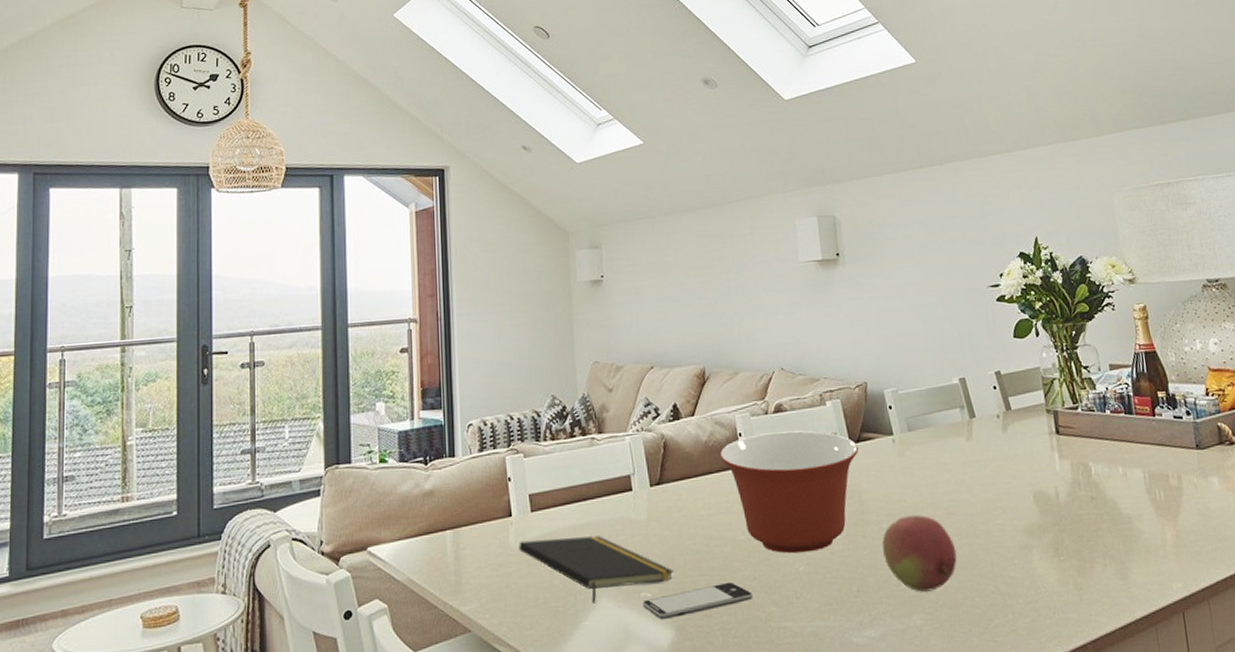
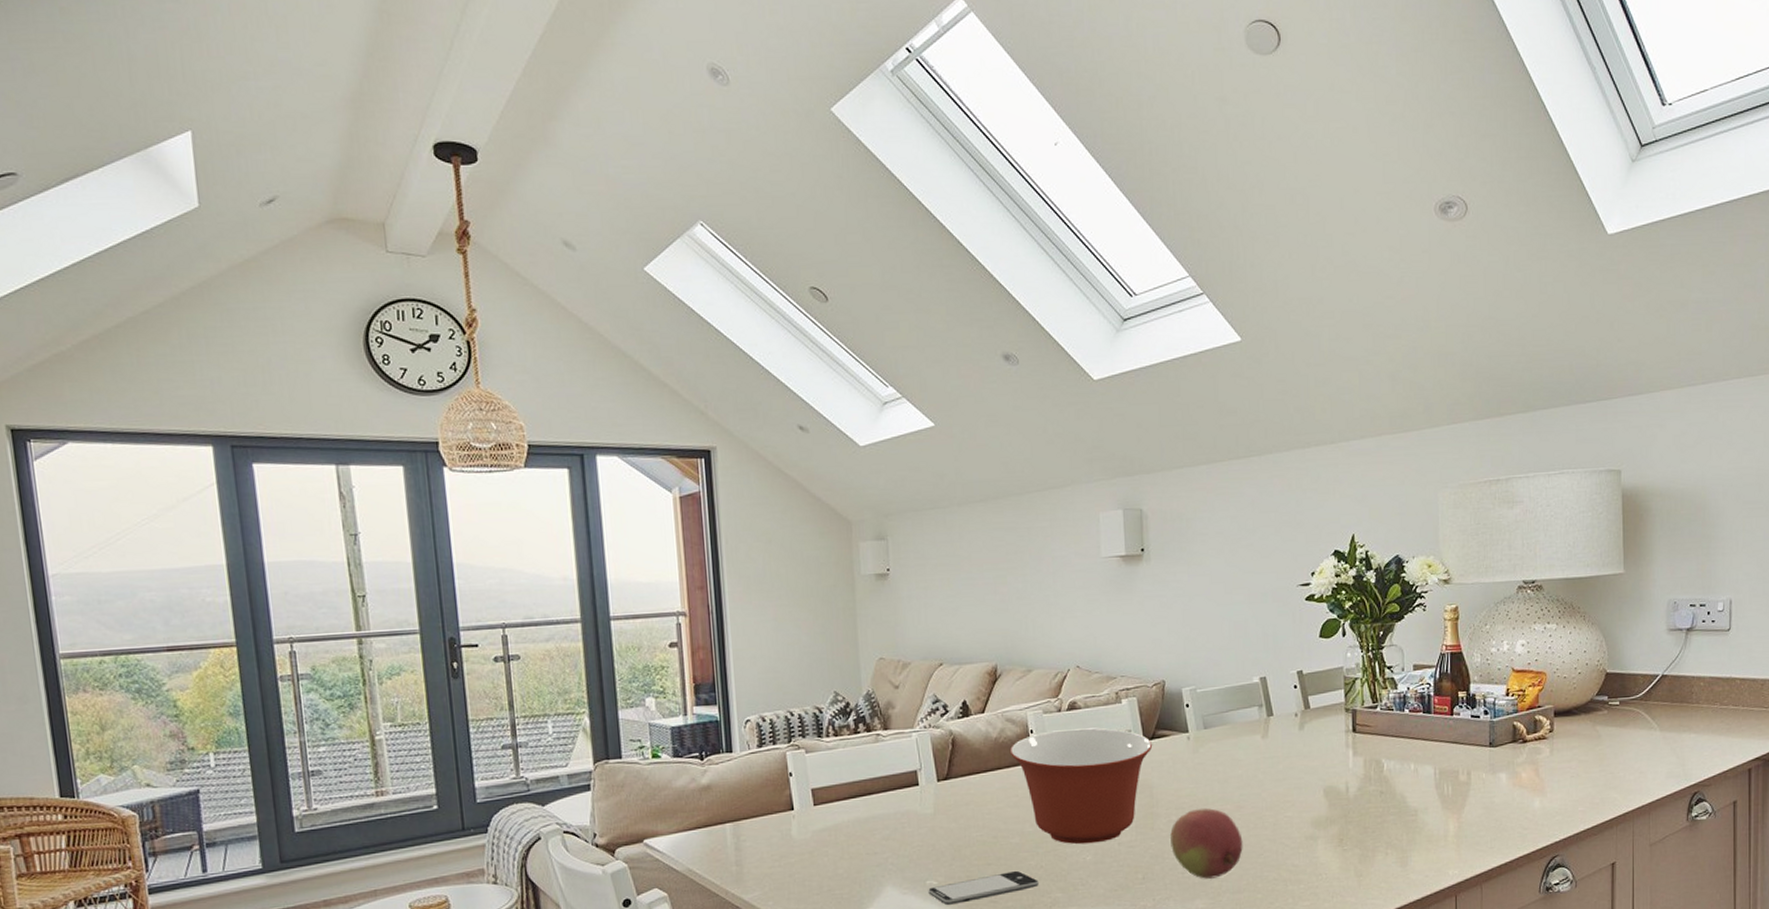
notepad: present [519,536,674,604] -> none [801,828,960,891]

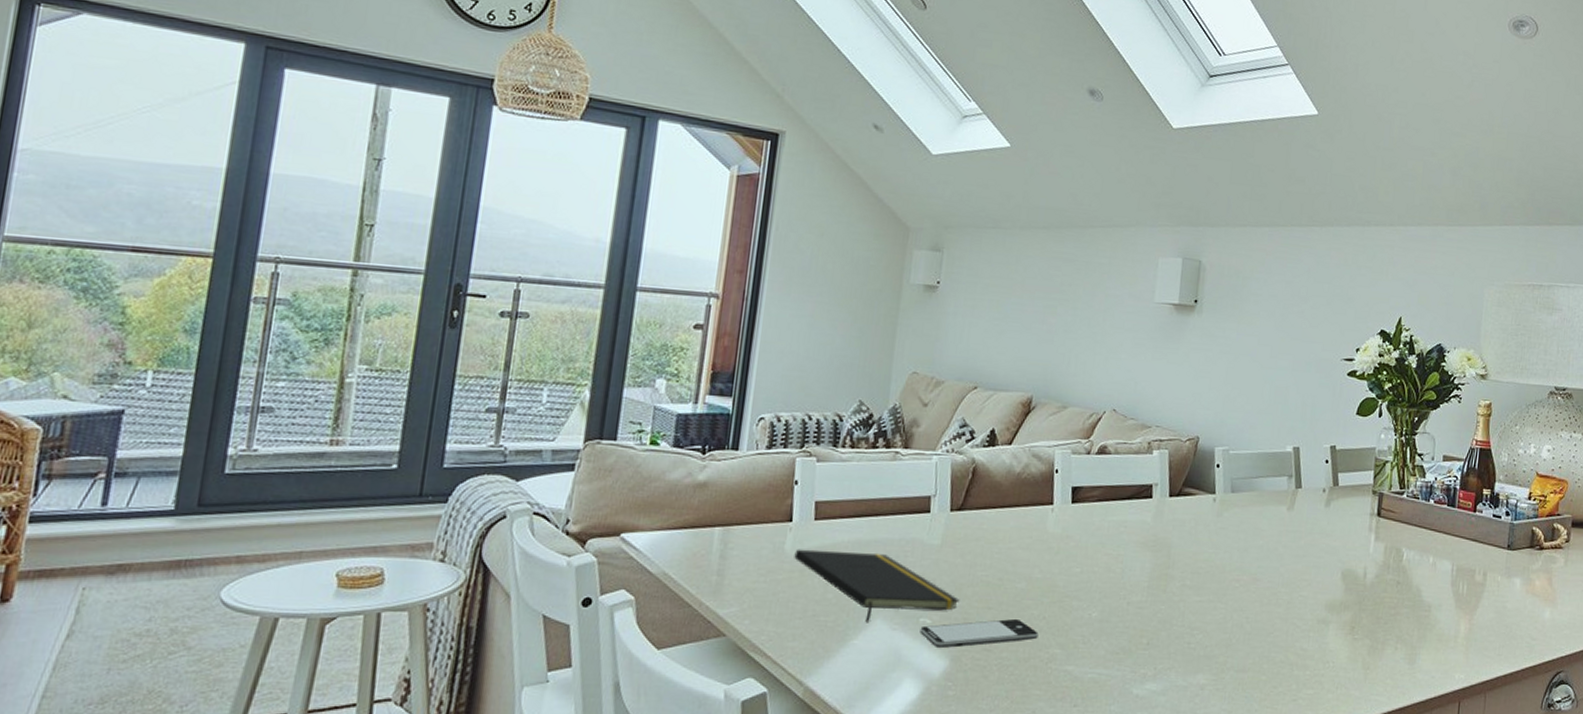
notepad: none [801,828,960,891] -> present [794,549,960,623]
mixing bowl: present [1009,727,1153,844] -> none [1030,473,1178,600]
fruit: present [1170,808,1243,879] -> none [1180,576,1255,653]

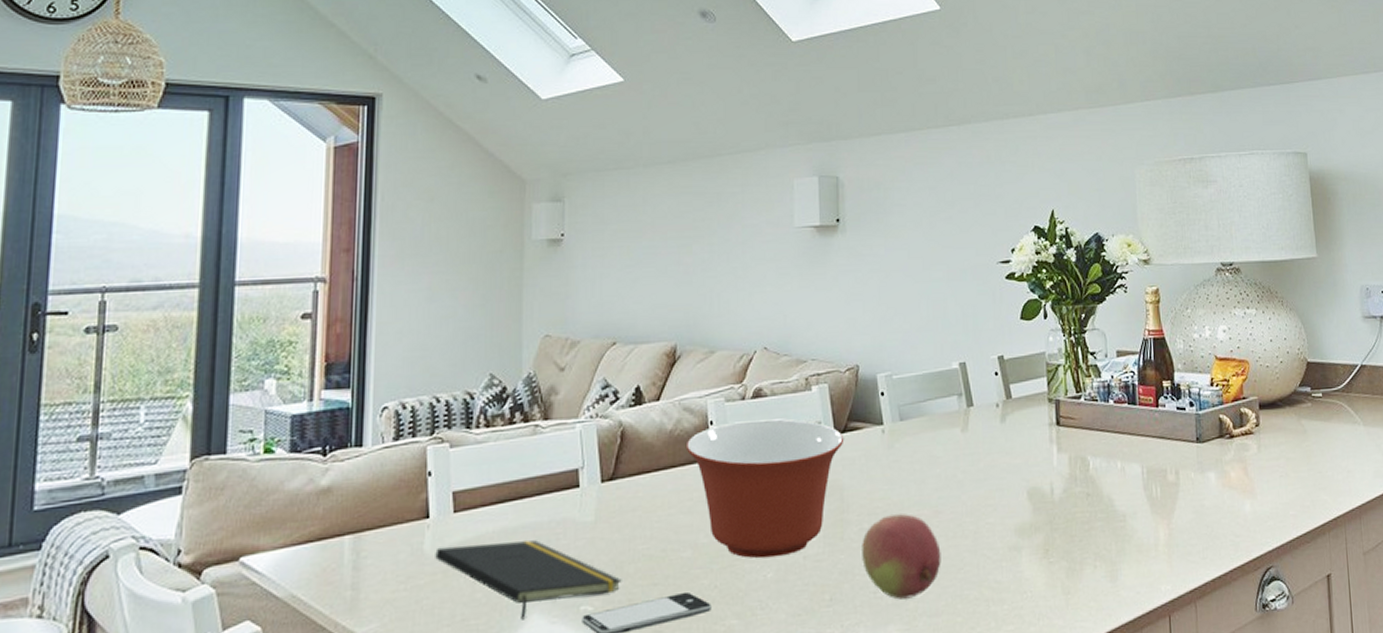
mixing bowl: none [1030,473,1178,600] -> present [685,418,845,559]
fruit: none [1180,576,1255,653] -> present [862,514,941,600]

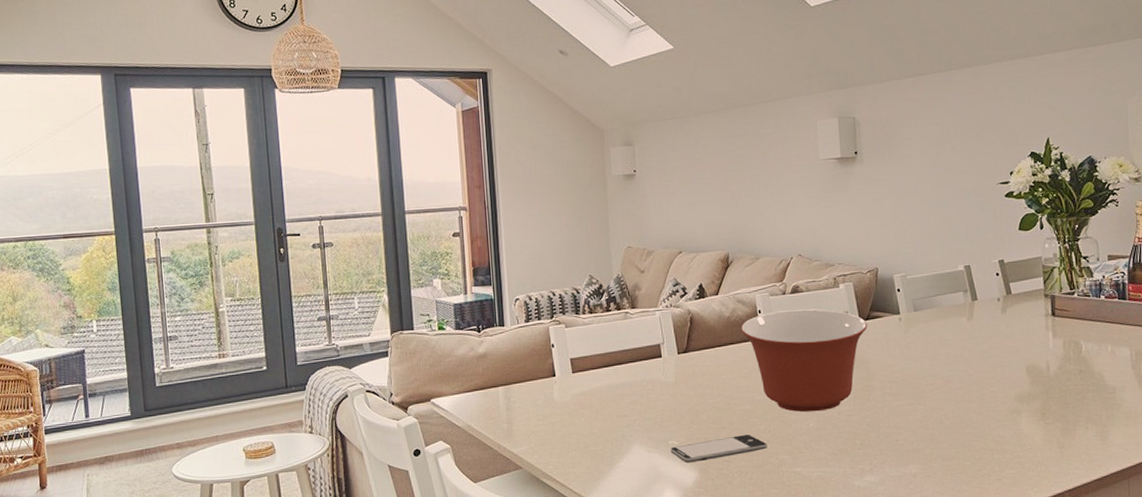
notepad: present [435,540,622,620] -> none [562,394,698,449]
fruit: present [862,514,941,600] -> none [885,383,952,446]

